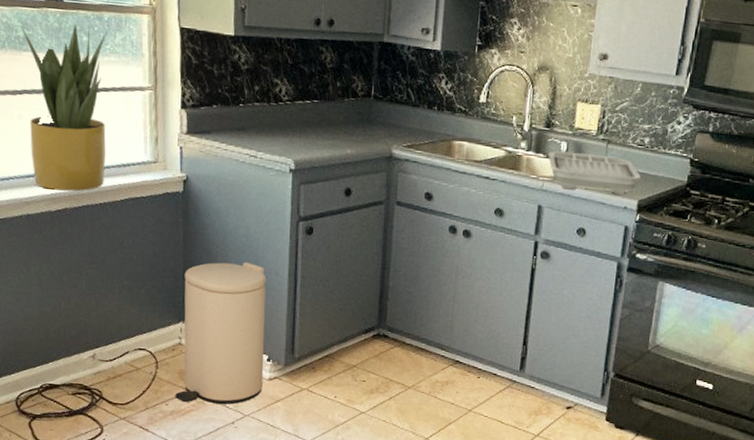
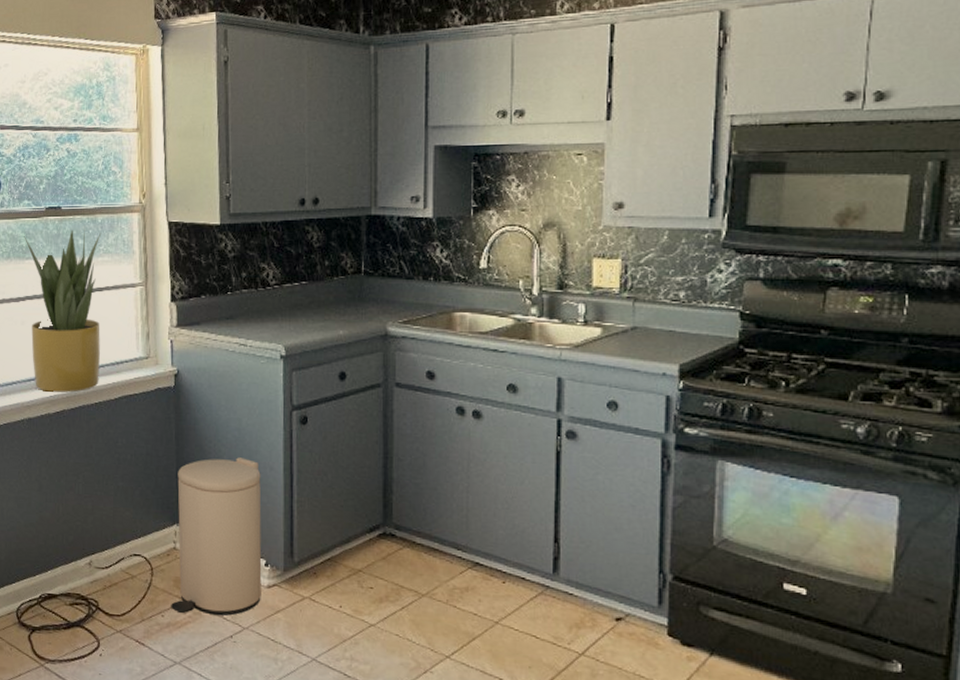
dish rack: present [548,151,641,196] -> none [563,314,679,360]

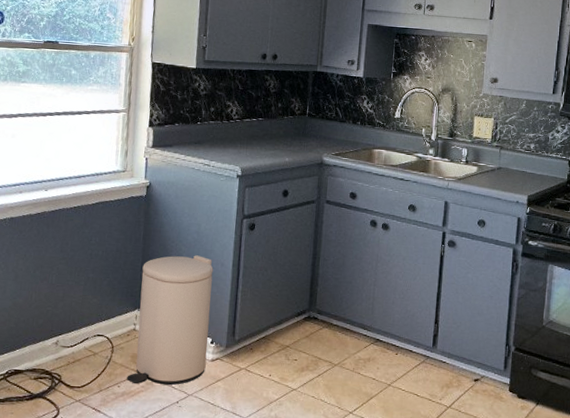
planter: present [24,227,102,393] -> none [19,60,93,197]

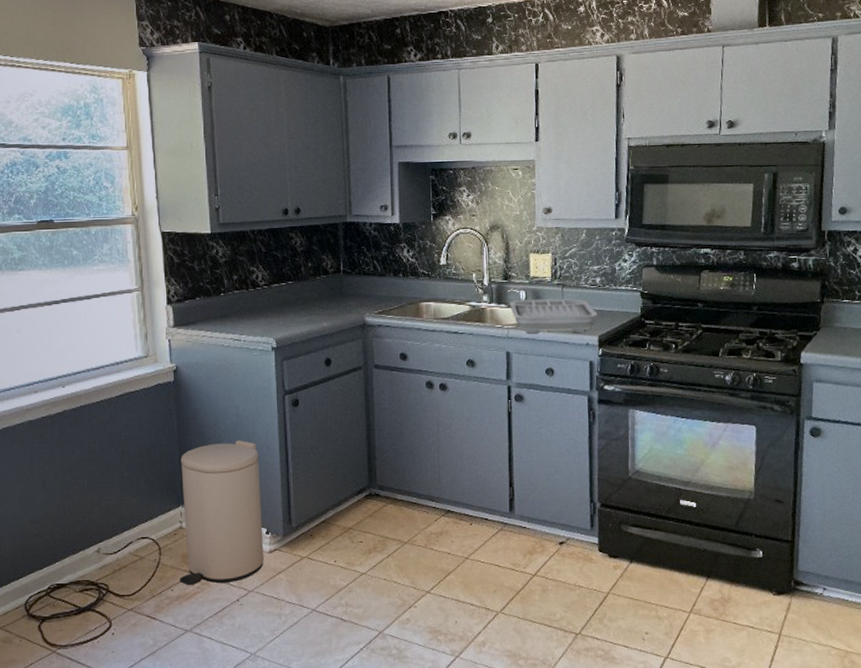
dish rack: none [452,156,529,192] -> present [509,299,597,334]

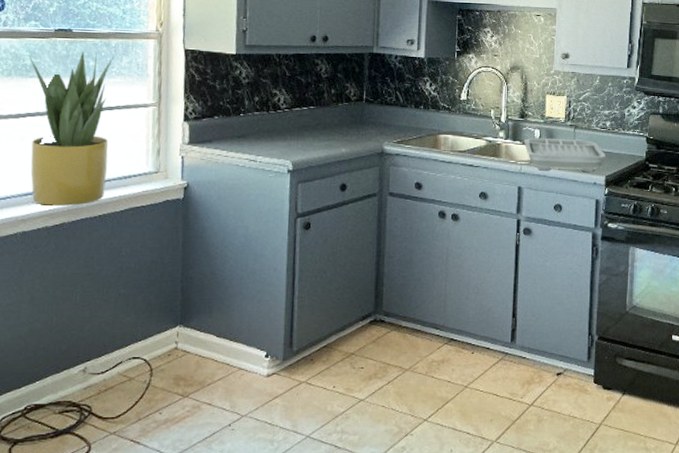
planter: none [16,238,100,395] -> present [28,49,115,207]
pedal bin: present [180,440,264,585] -> none [169,261,265,408]

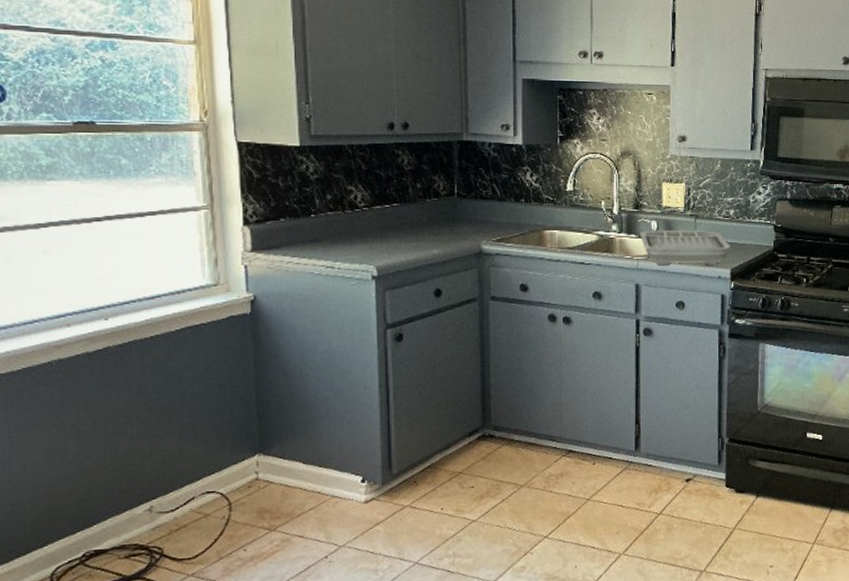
planter: present [28,49,115,207] -> none [43,145,155,329]

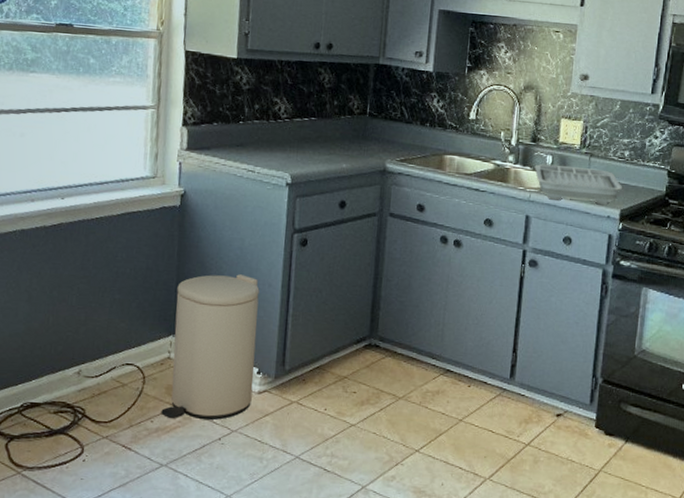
pedal bin: none [254,379,358,543] -> present [161,274,260,420]

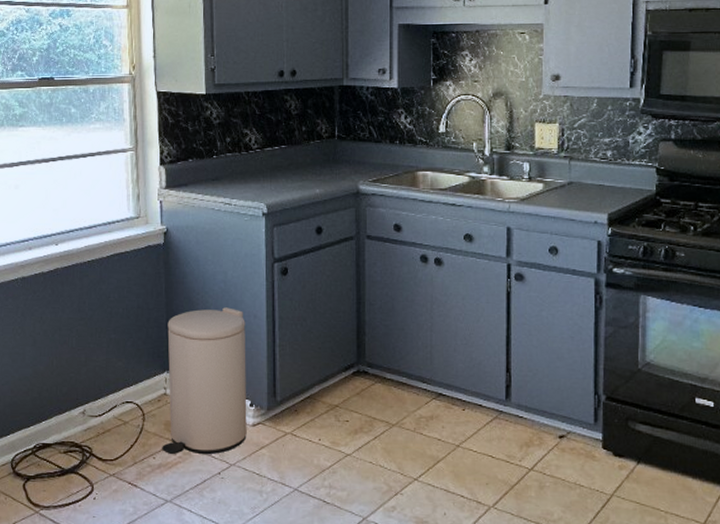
dish rack: present [534,164,622,205] -> none [511,171,607,210]

